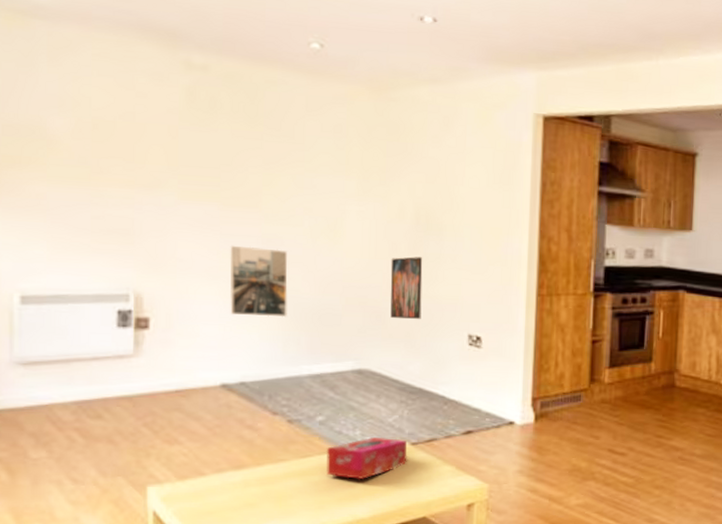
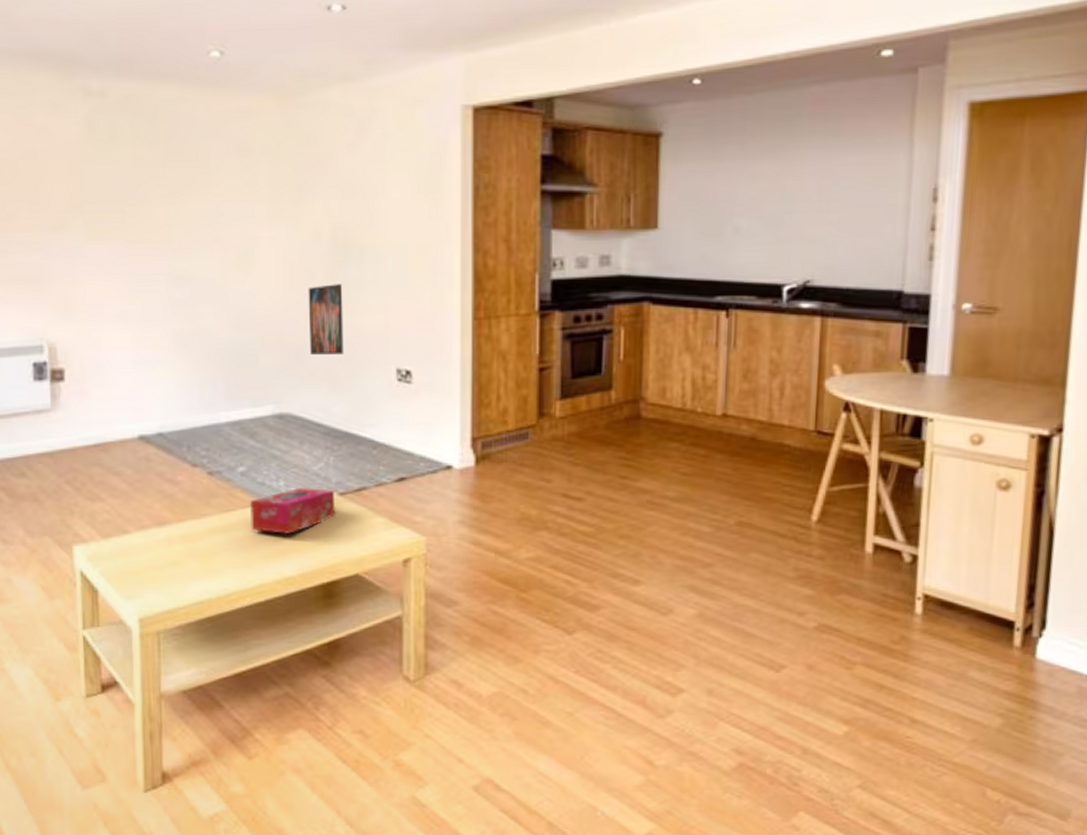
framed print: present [230,245,288,318] -> none [139,285,201,361]

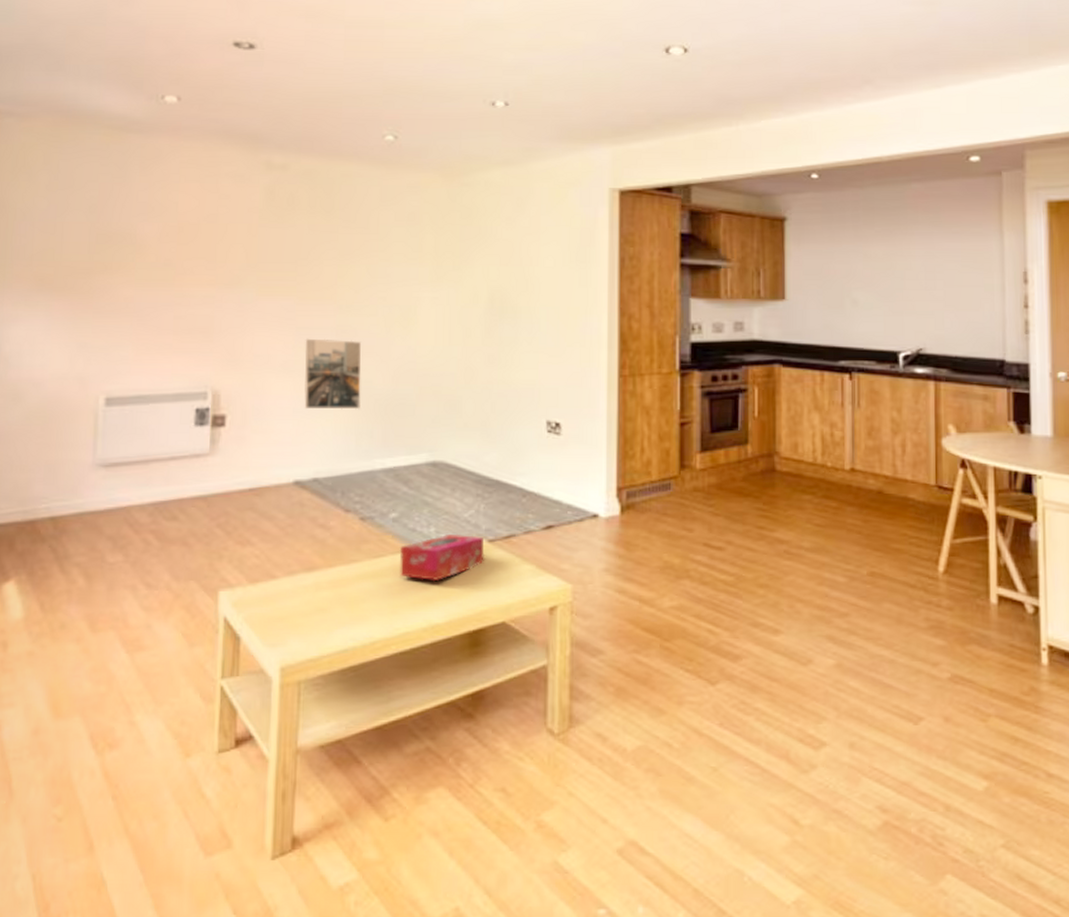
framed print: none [139,285,201,361] -> present [304,338,361,410]
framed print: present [308,284,344,354] -> none [465,341,498,406]

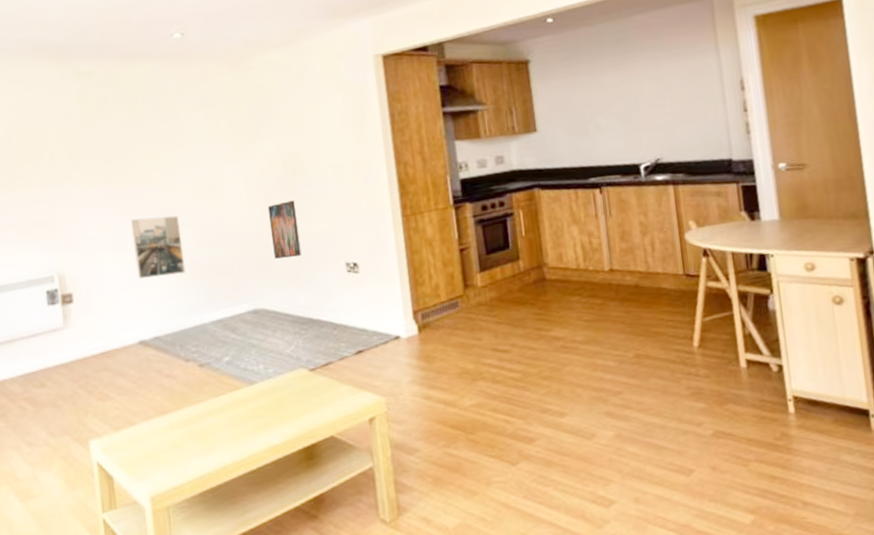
tissue box: present [399,535,484,582] -> none [236,367,309,410]
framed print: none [465,341,498,406] -> present [267,200,302,259]

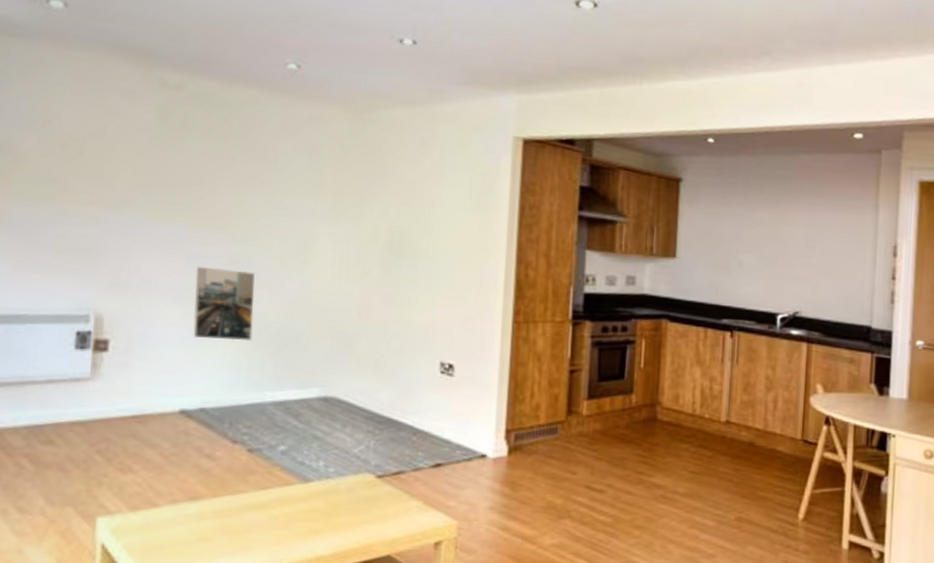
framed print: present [267,200,302,259] -> none [359,280,395,345]

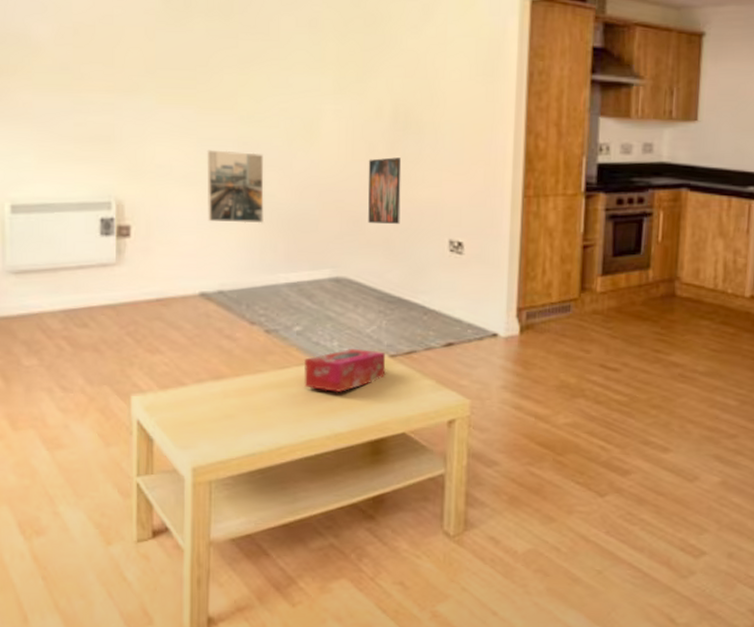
tissue box: none [286,469,373,514] -> present [303,349,386,393]
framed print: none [359,280,395,345] -> present [368,157,402,224]

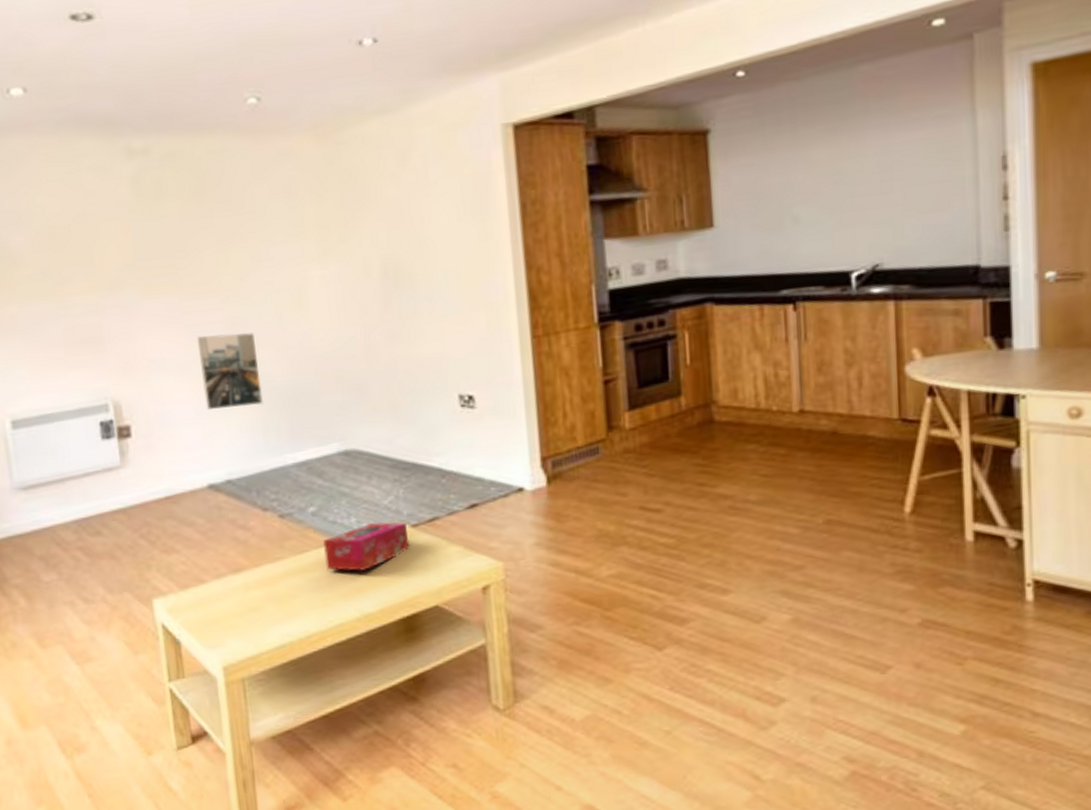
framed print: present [368,157,402,224] -> none [363,315,404,389]

